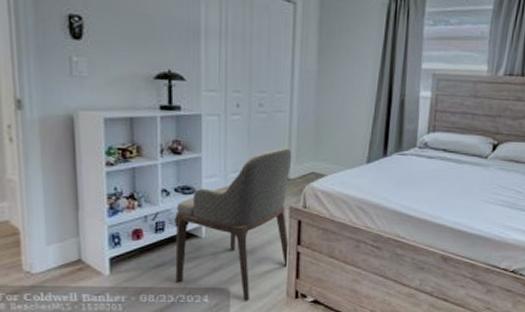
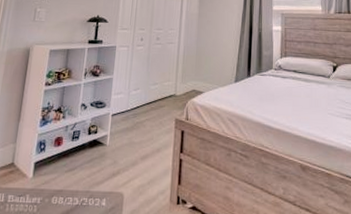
armchair: present [175,147,292,301] -> none [81,70,179,206]

